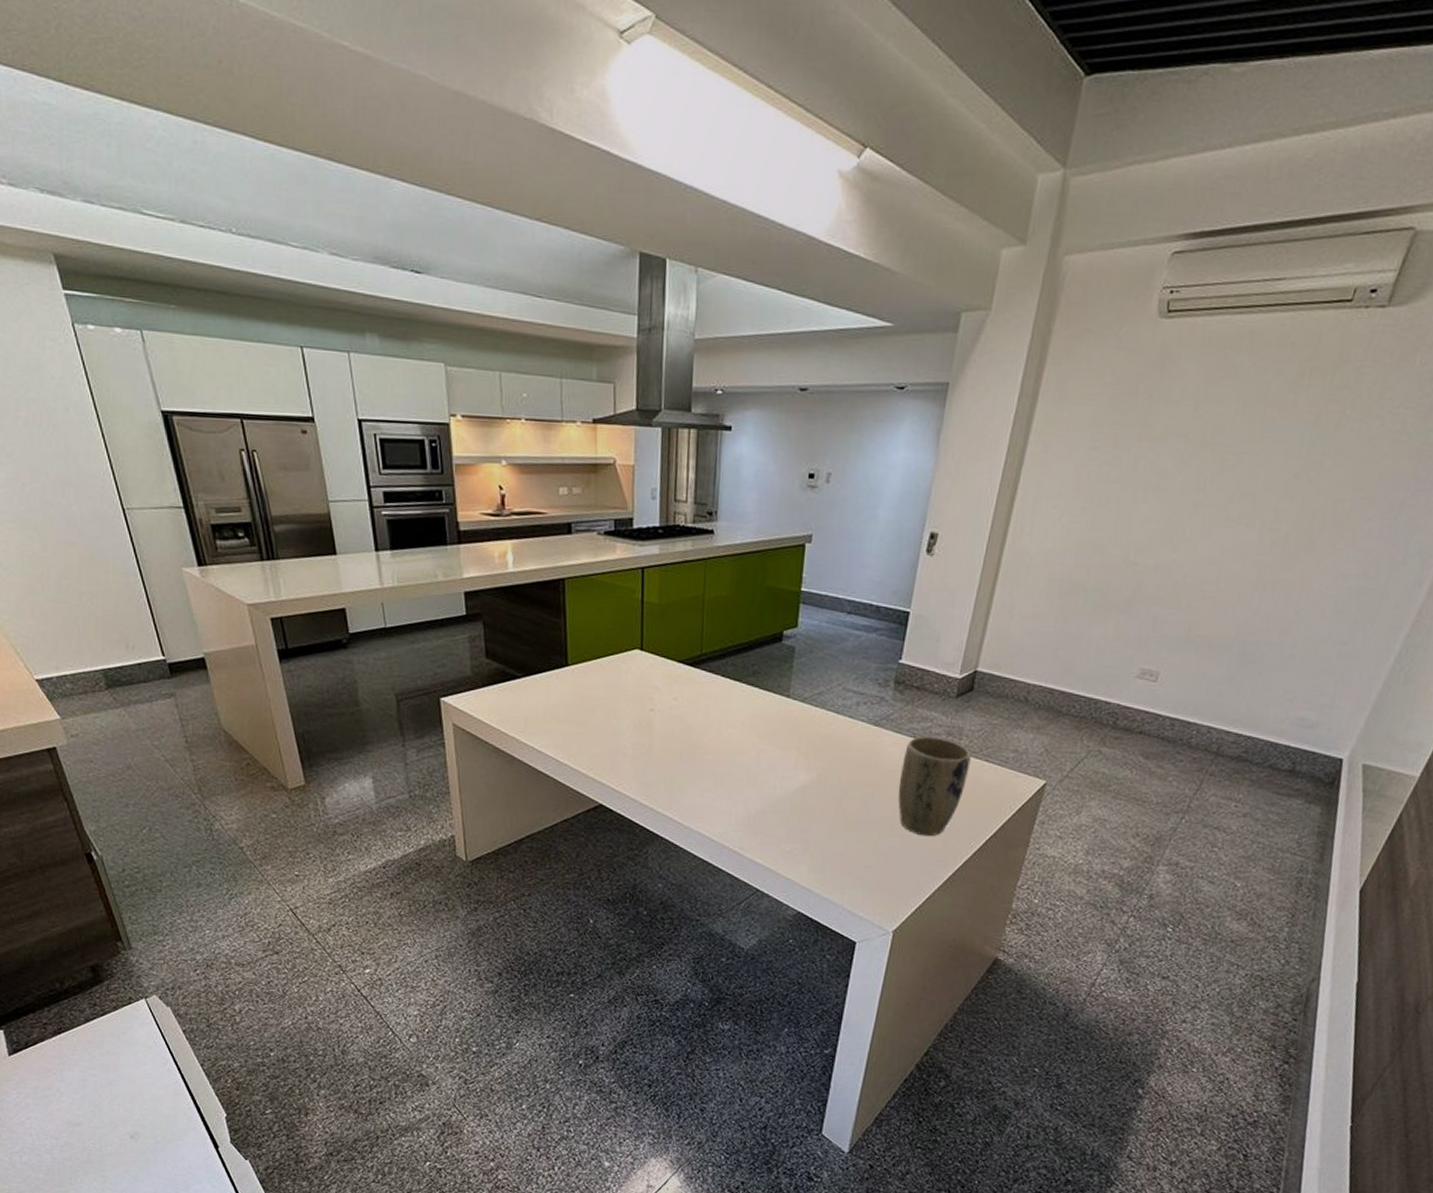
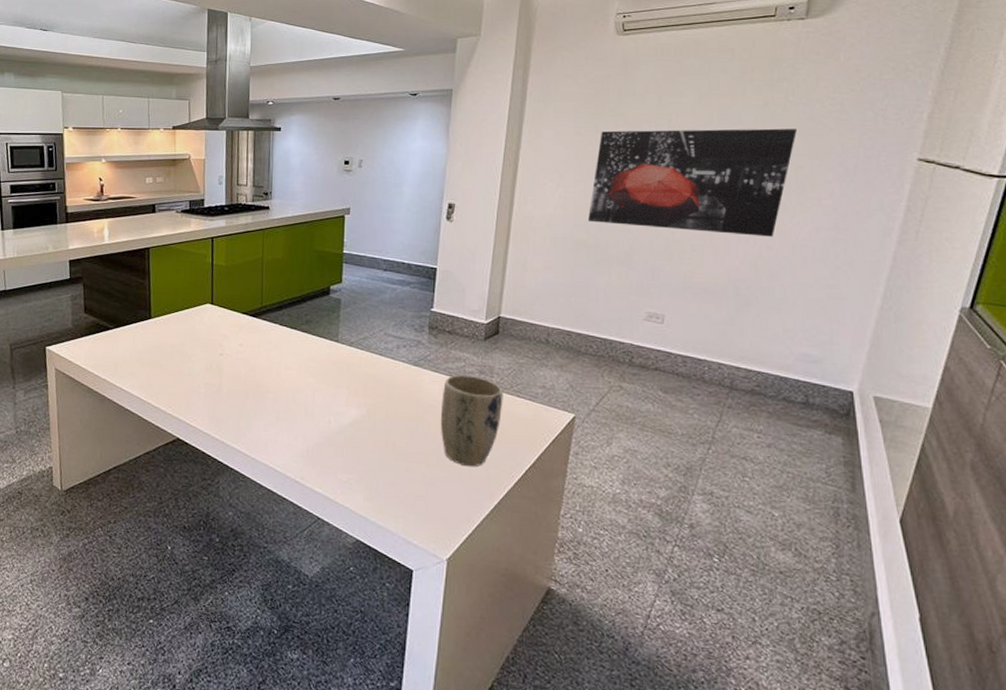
wall art: none [1090,445,1348,584] -> present [587,128,798,237]

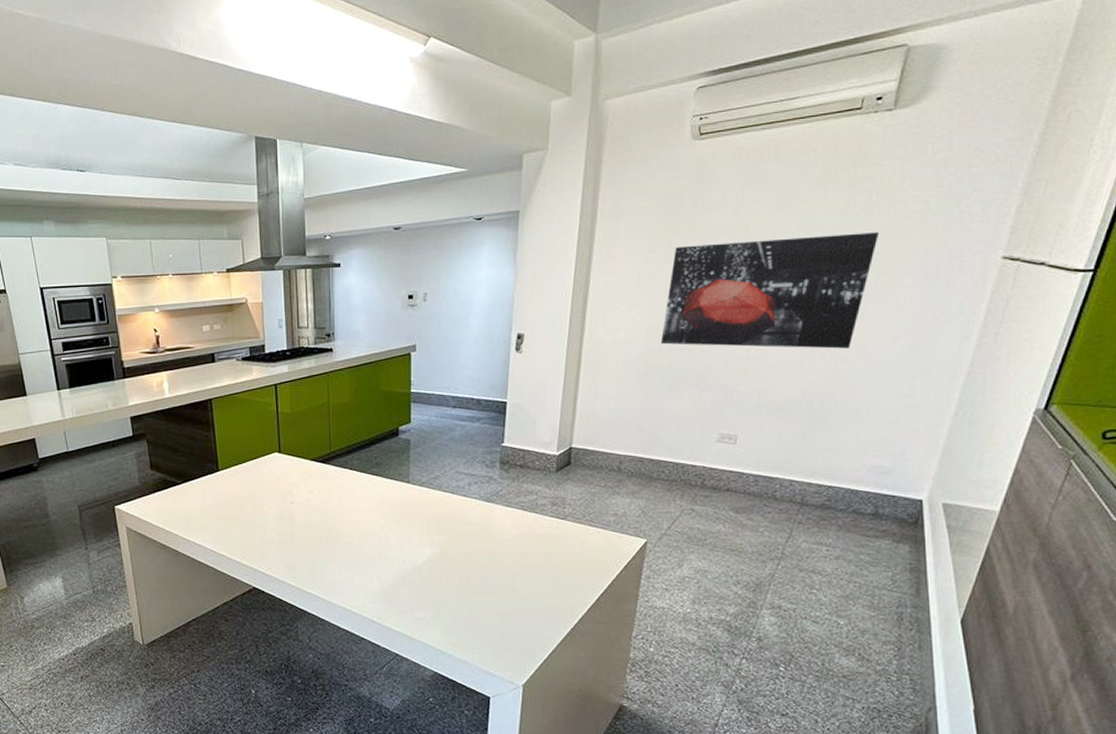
plant pot: present [440,374,503,467] -> none [513,507,576,597]

